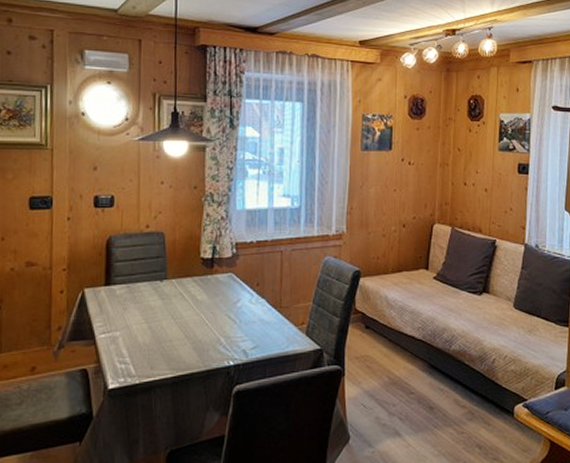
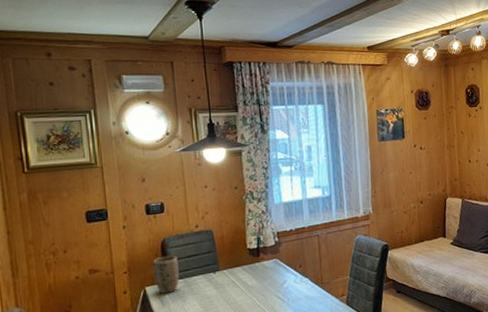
plant pot: none [95,255,123,298] -> present [153,255,179,294]

